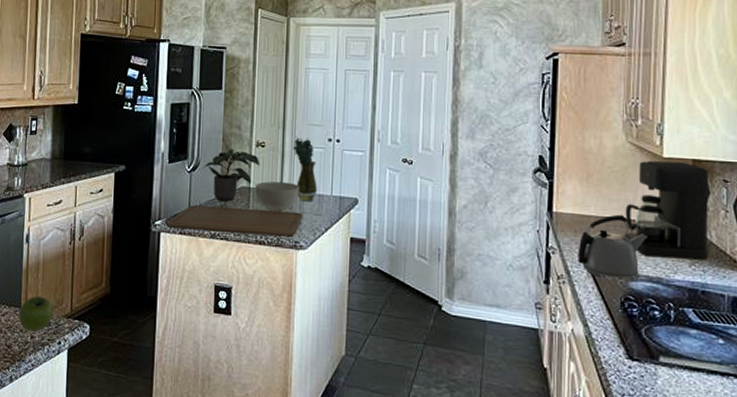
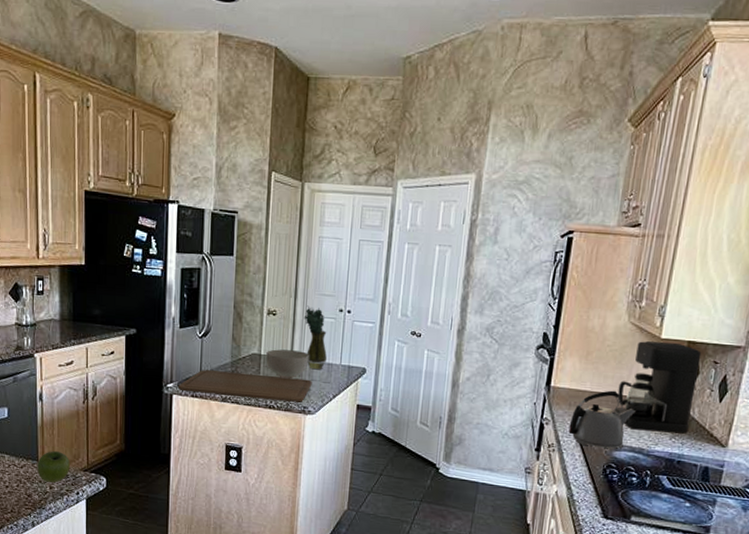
potted plant: present [202,149,260,201] -> none [214,316,271,367]

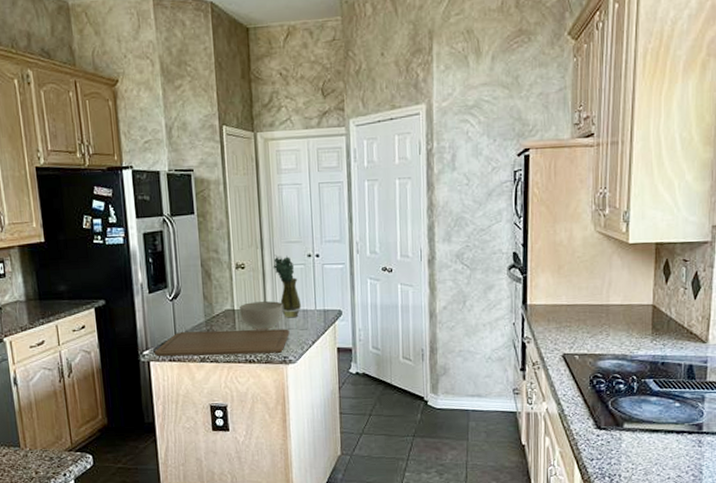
fruit: present [37,451,71,484] -> none [19,435,54,469]
kettle: present [568,390,636,449] -> none [551,301,614,360]
coffee maker: present [614,341,702,434] -> none [593,246,670,337]

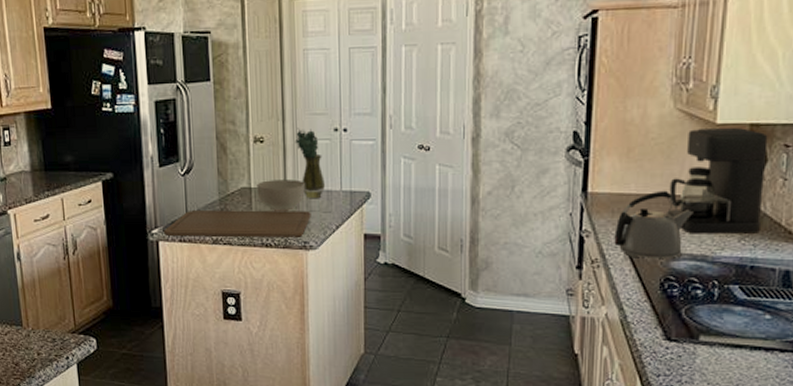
kettle: none [551,301,614,360] -> present [614,190,693,258]
coffee maker: none [593,246,670,337] -> present [667,128,768,234]

